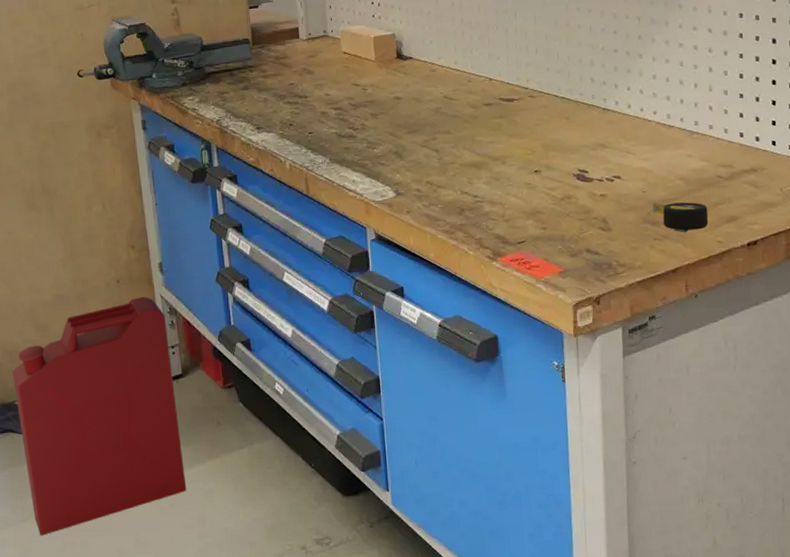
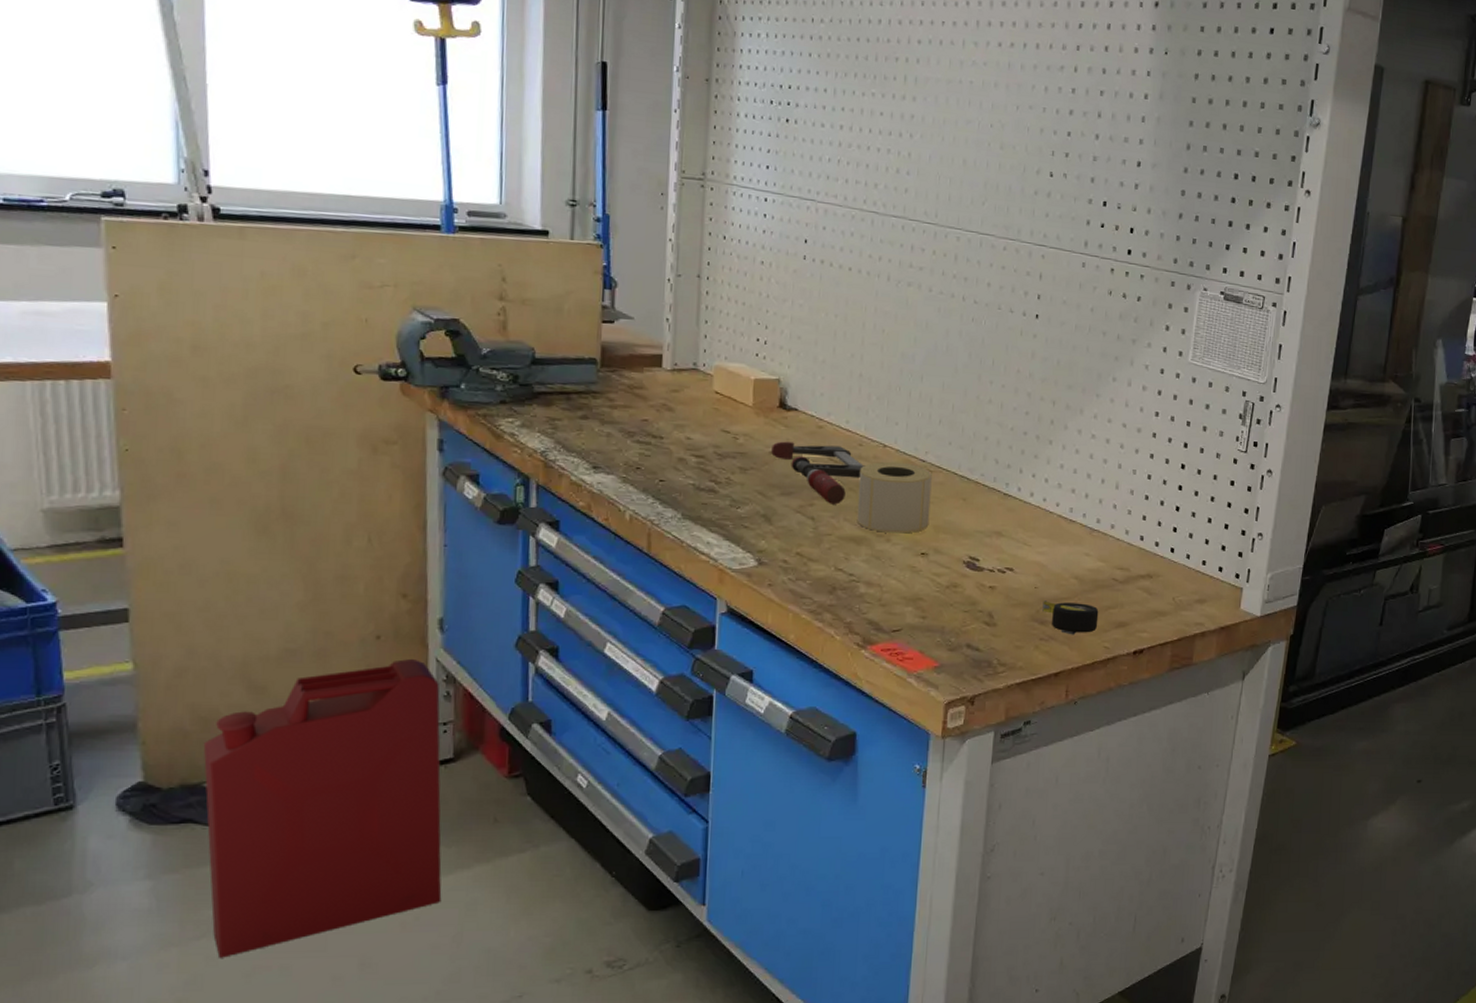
clamp: none [395,85,476,136] -> present [771,441,865,505]
tape roll: none [471,92,538,156] -> present [856,462,932,534]

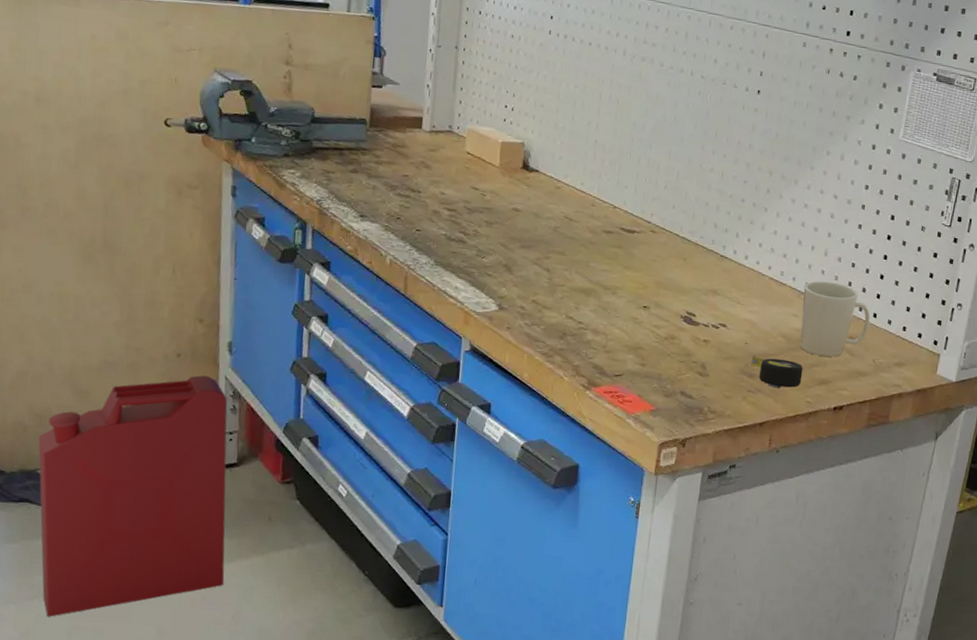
clamp: present [771,441,865,505] -> none [514,199,597,259]
tape roll: present [856,462,932,534] -> none [587,222,656,288]
mug: none [1094,516,1168,598] -> present [800,281,870,358]

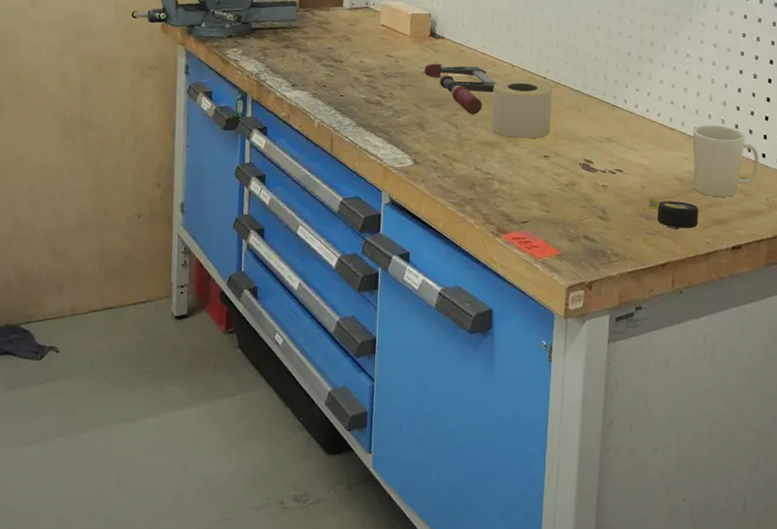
fuel can: present [38,375,228,617] -> none [19,233,180,464]
clamp: none [514,199,597,259] -> present [424,63,498,115]
tape roll: none [587,222,656,288] -> present [491,79,552,139]

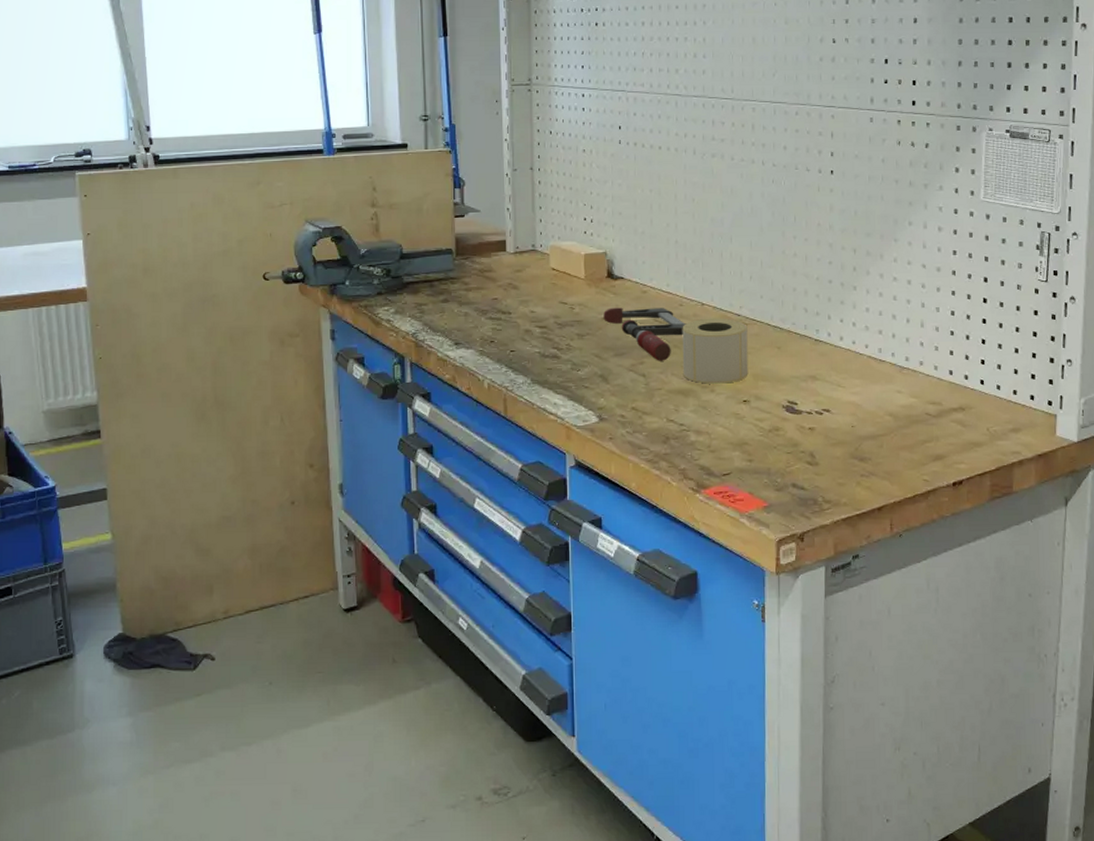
tape measure: present [649,199,699,231] -> none [861,438,916,470]
mug: present [693,125,760,198] -> none [904,353,978,432]

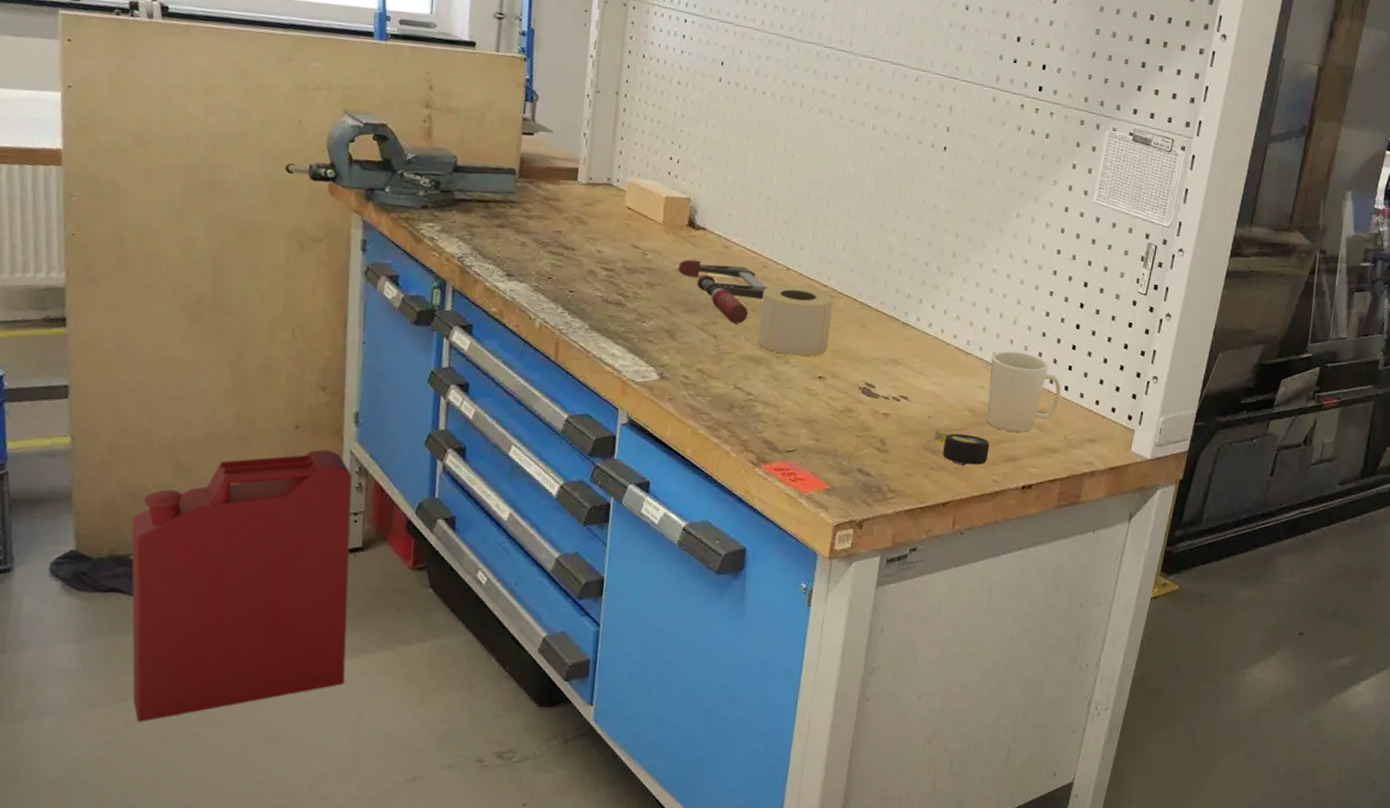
fuel can: none [165,519,354,784] -> present [131,449,353,722]
tape measure: none [861,438,916,470] -> present [934,430,990,467]
mug: none [904,353,978,432] -> present [986,351,1062,433]

